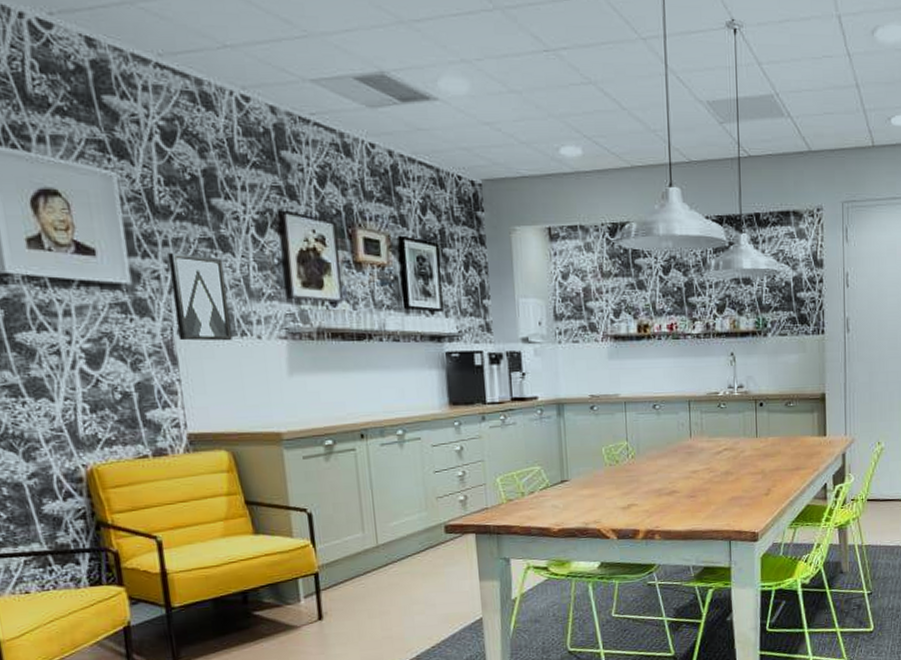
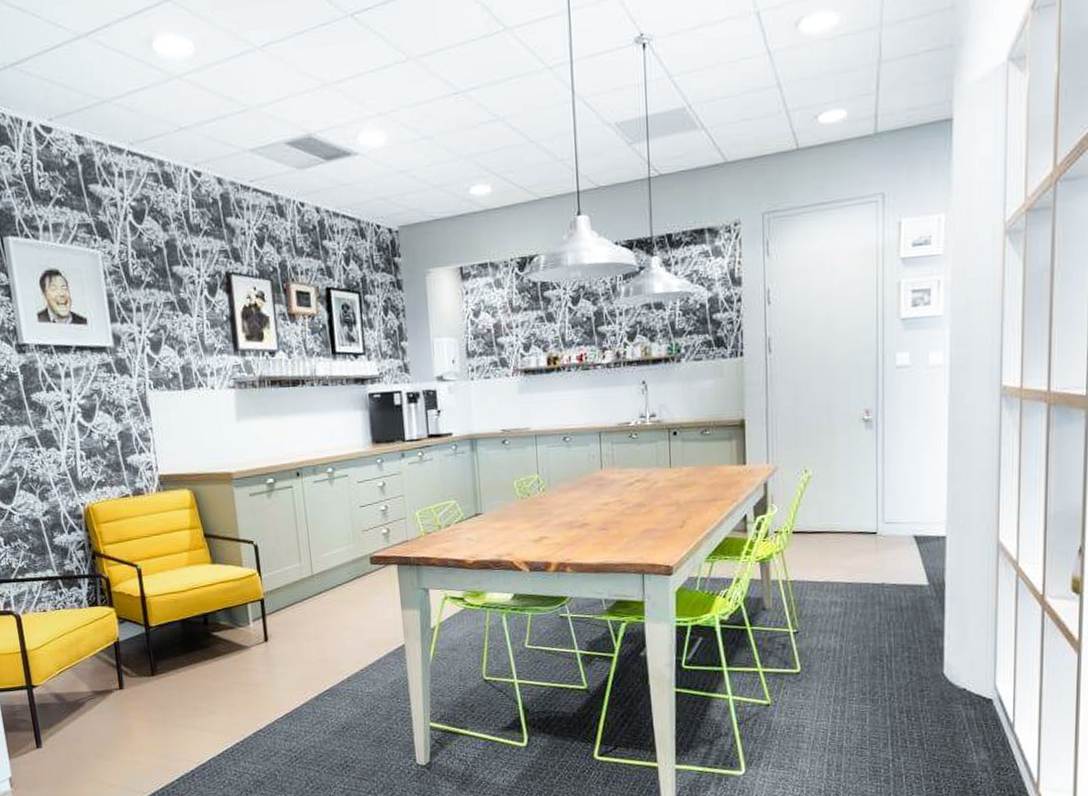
wall art: present [168,253,232,341] -> none [140,317,191,394]

